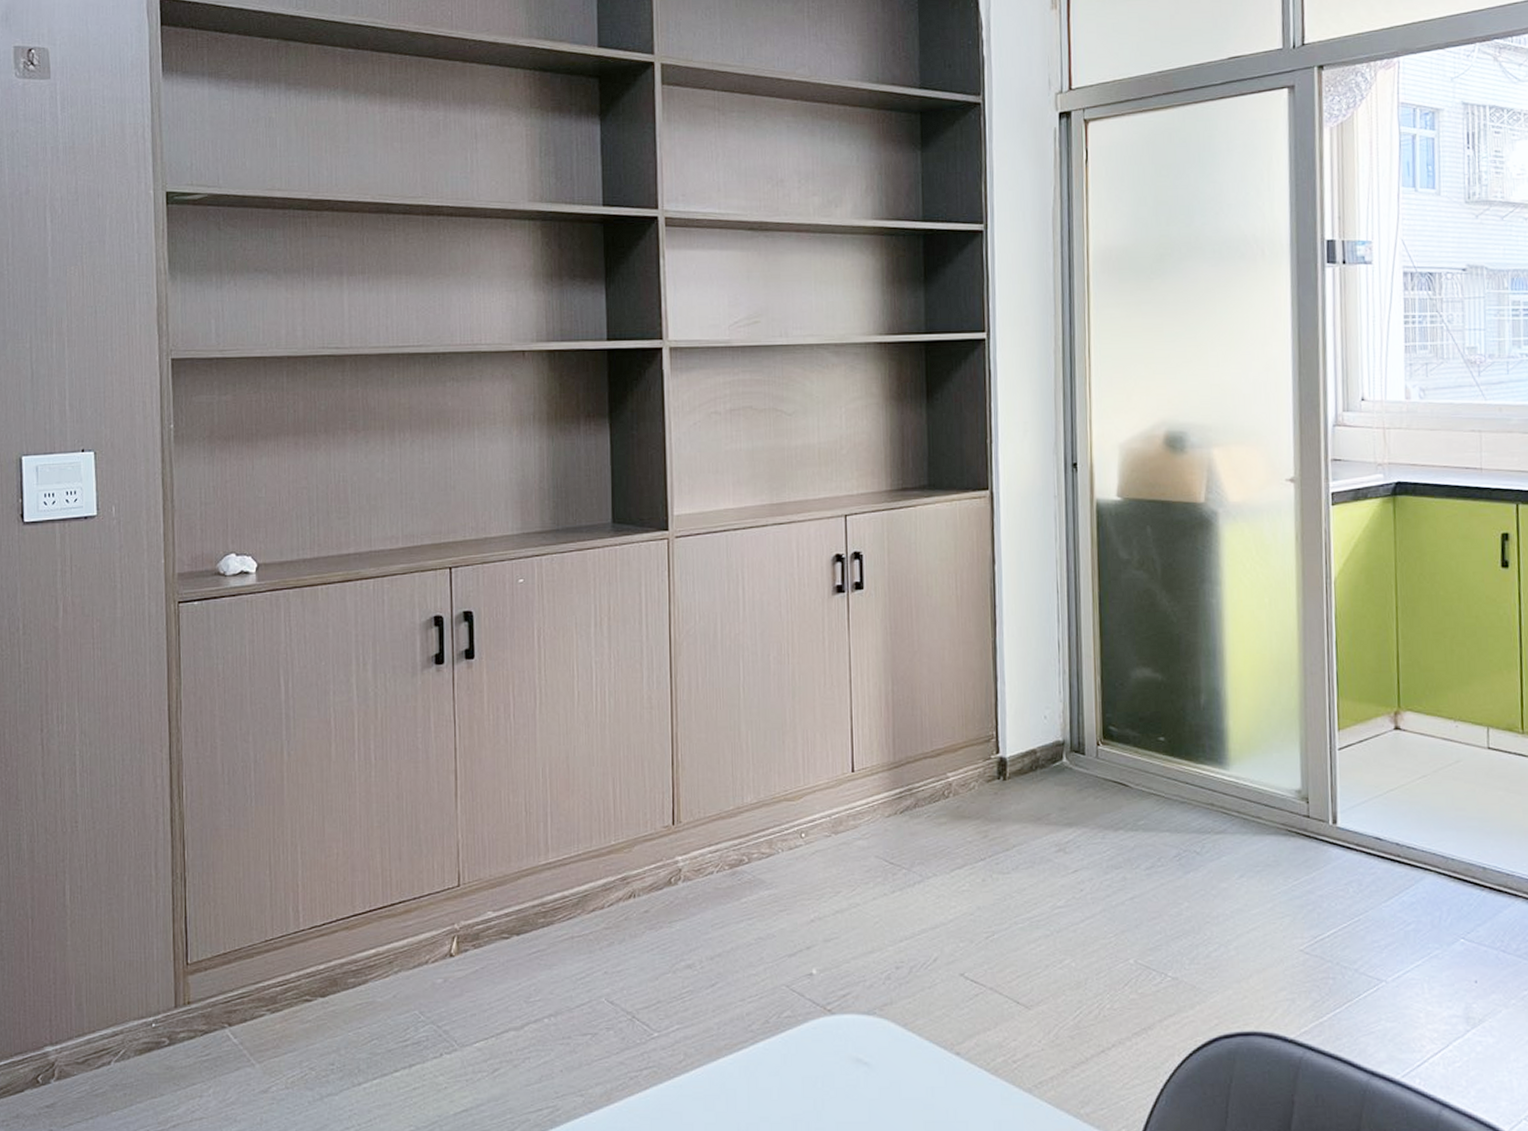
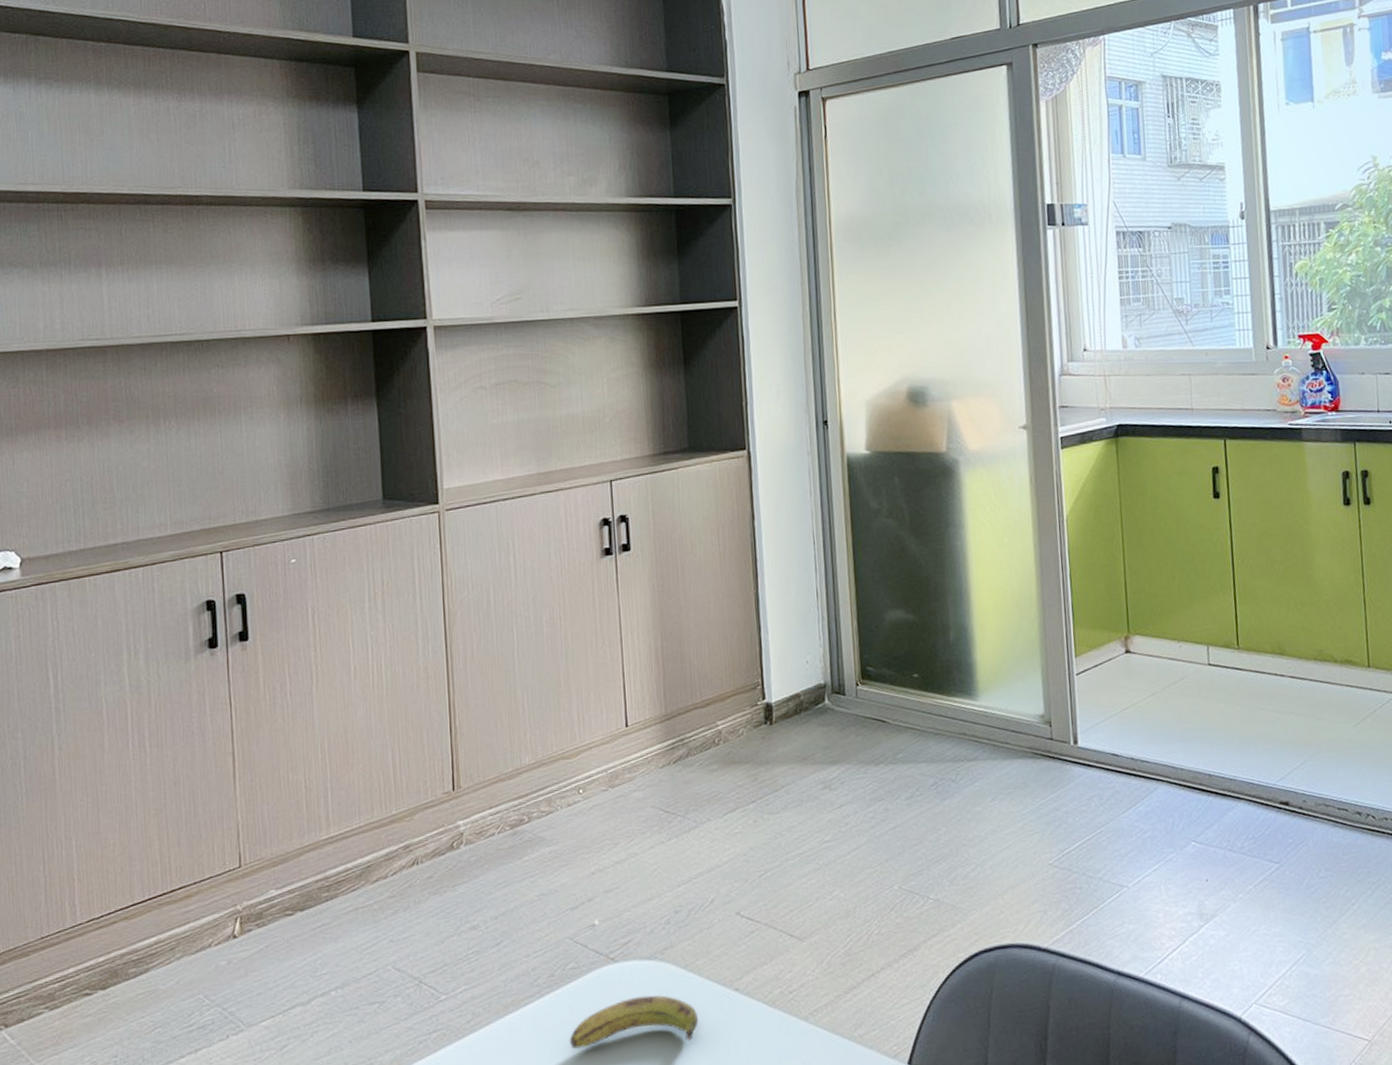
banana: none [781,1051,917,1102] -> present [569,995,699,1049]

